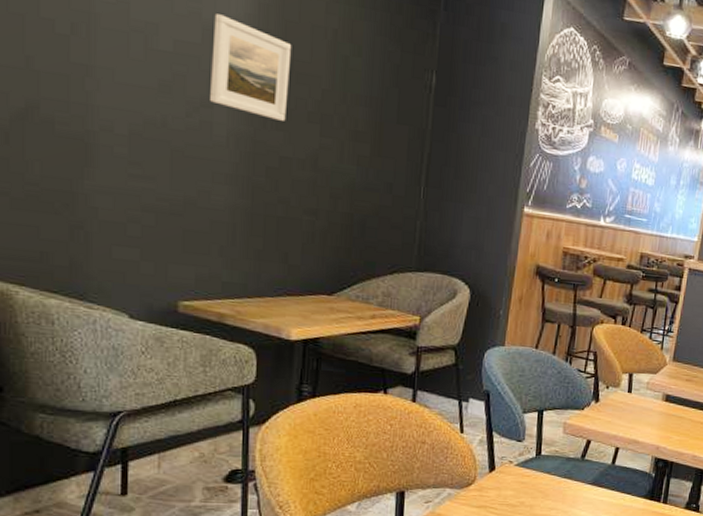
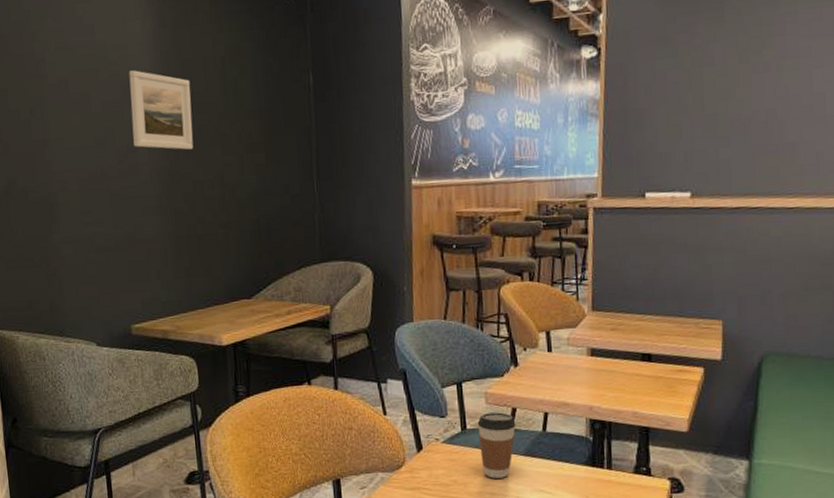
coffee cup: none [550,442,588,504] -> present [477,412,516,478]

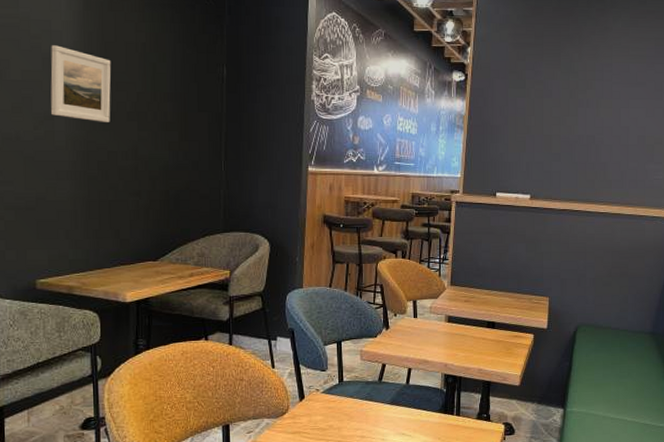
coffee cup: present [477,412,516,478] -> none [352,367,385,424]

